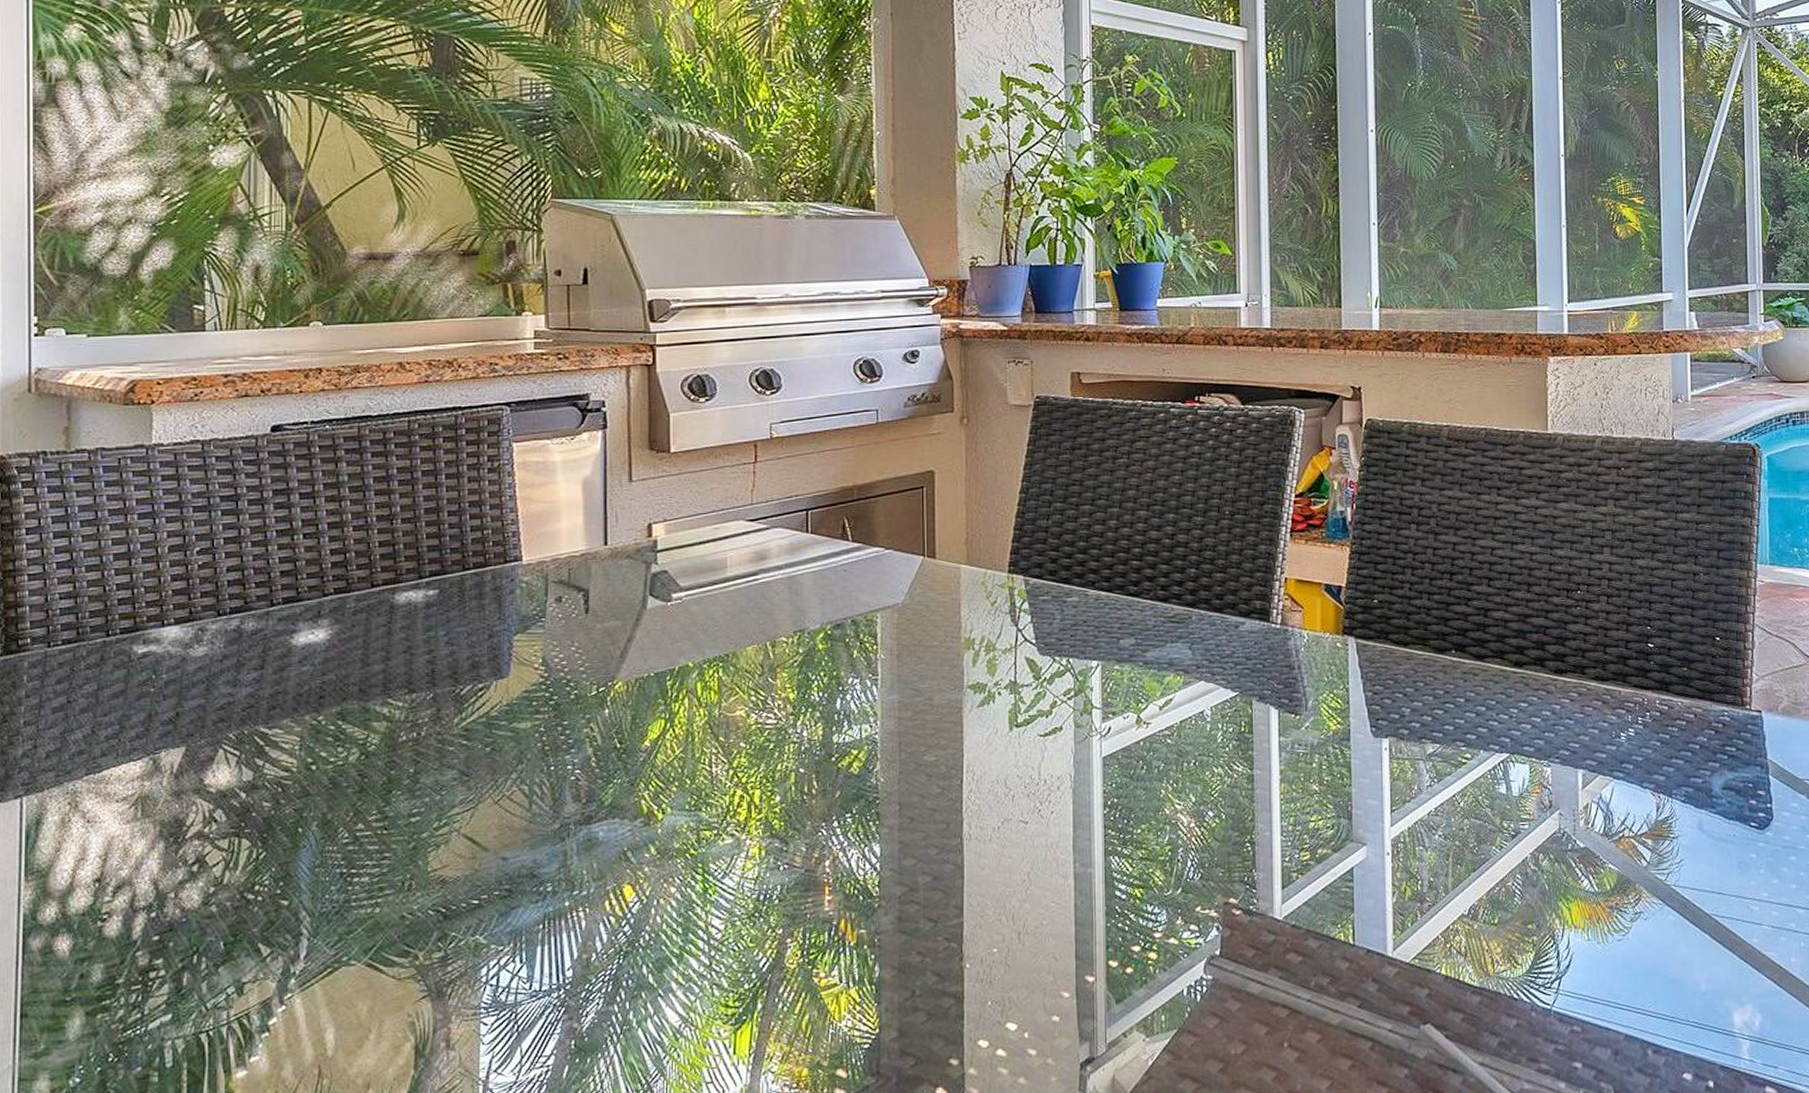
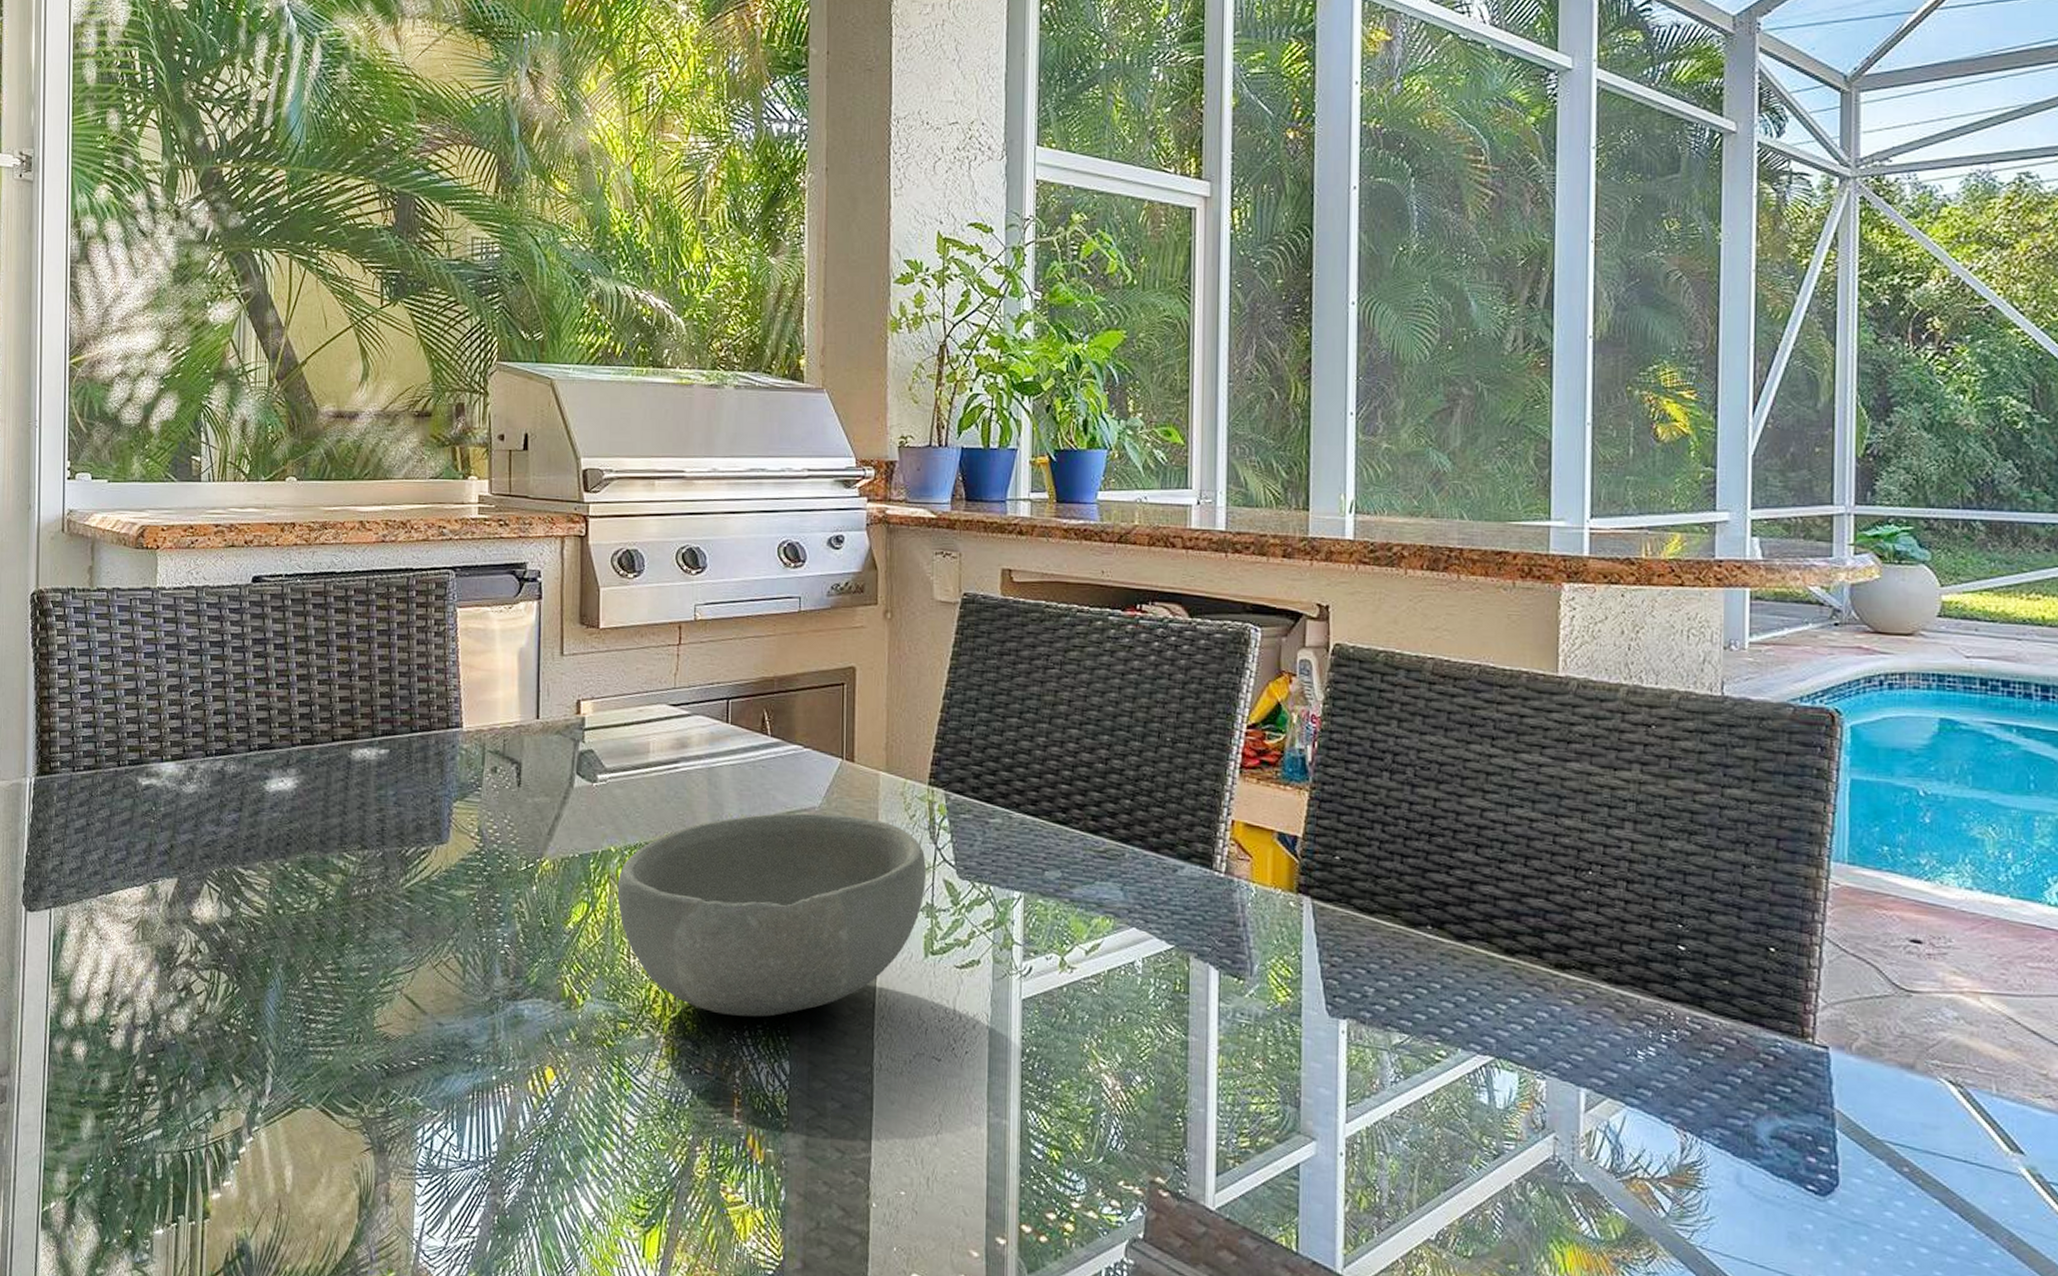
bowl: none [696,608,1008,809] -> present [617,813,926,1017]

